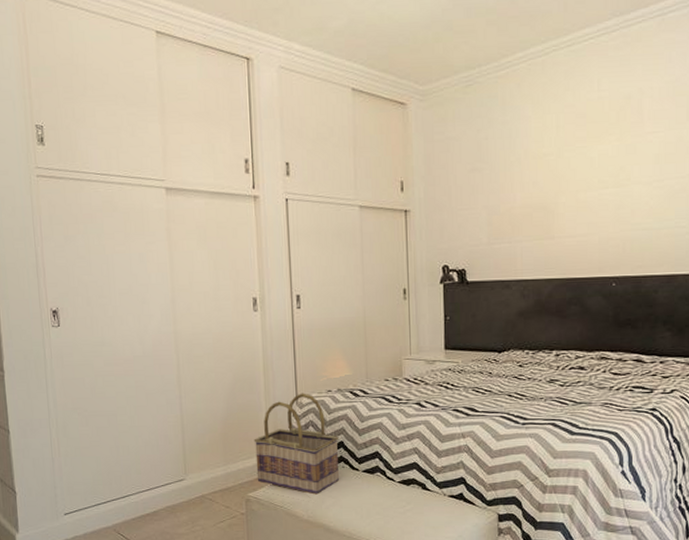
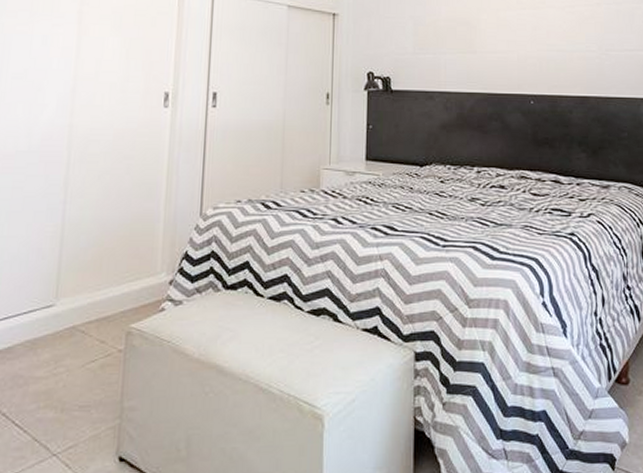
basket: present [254,393,339,495] -> none [143,202,244,327]

